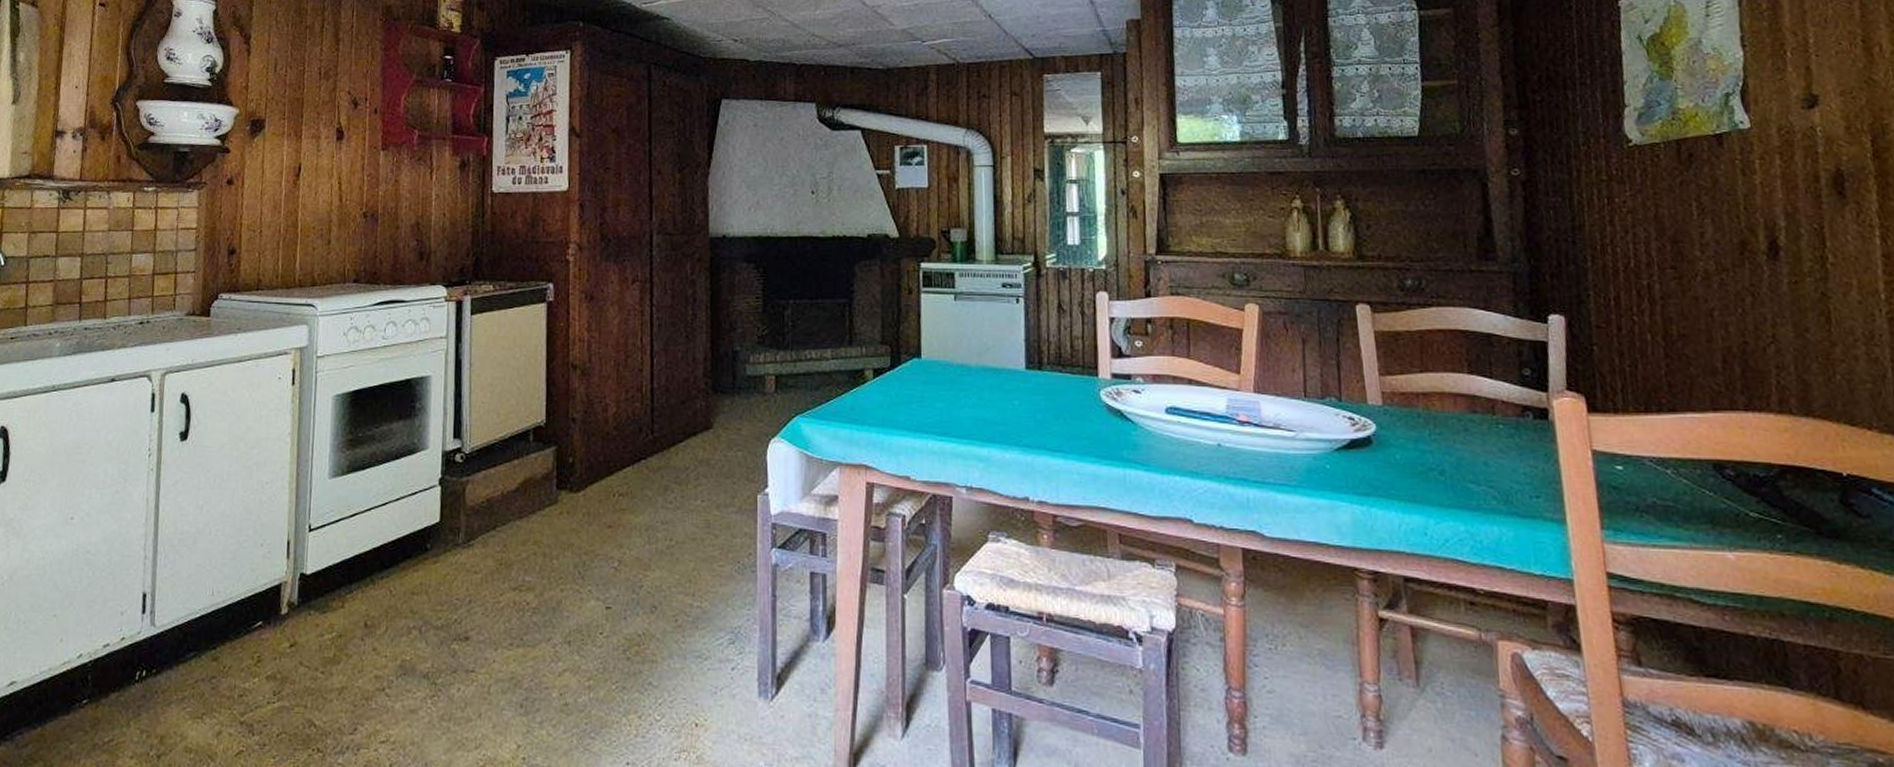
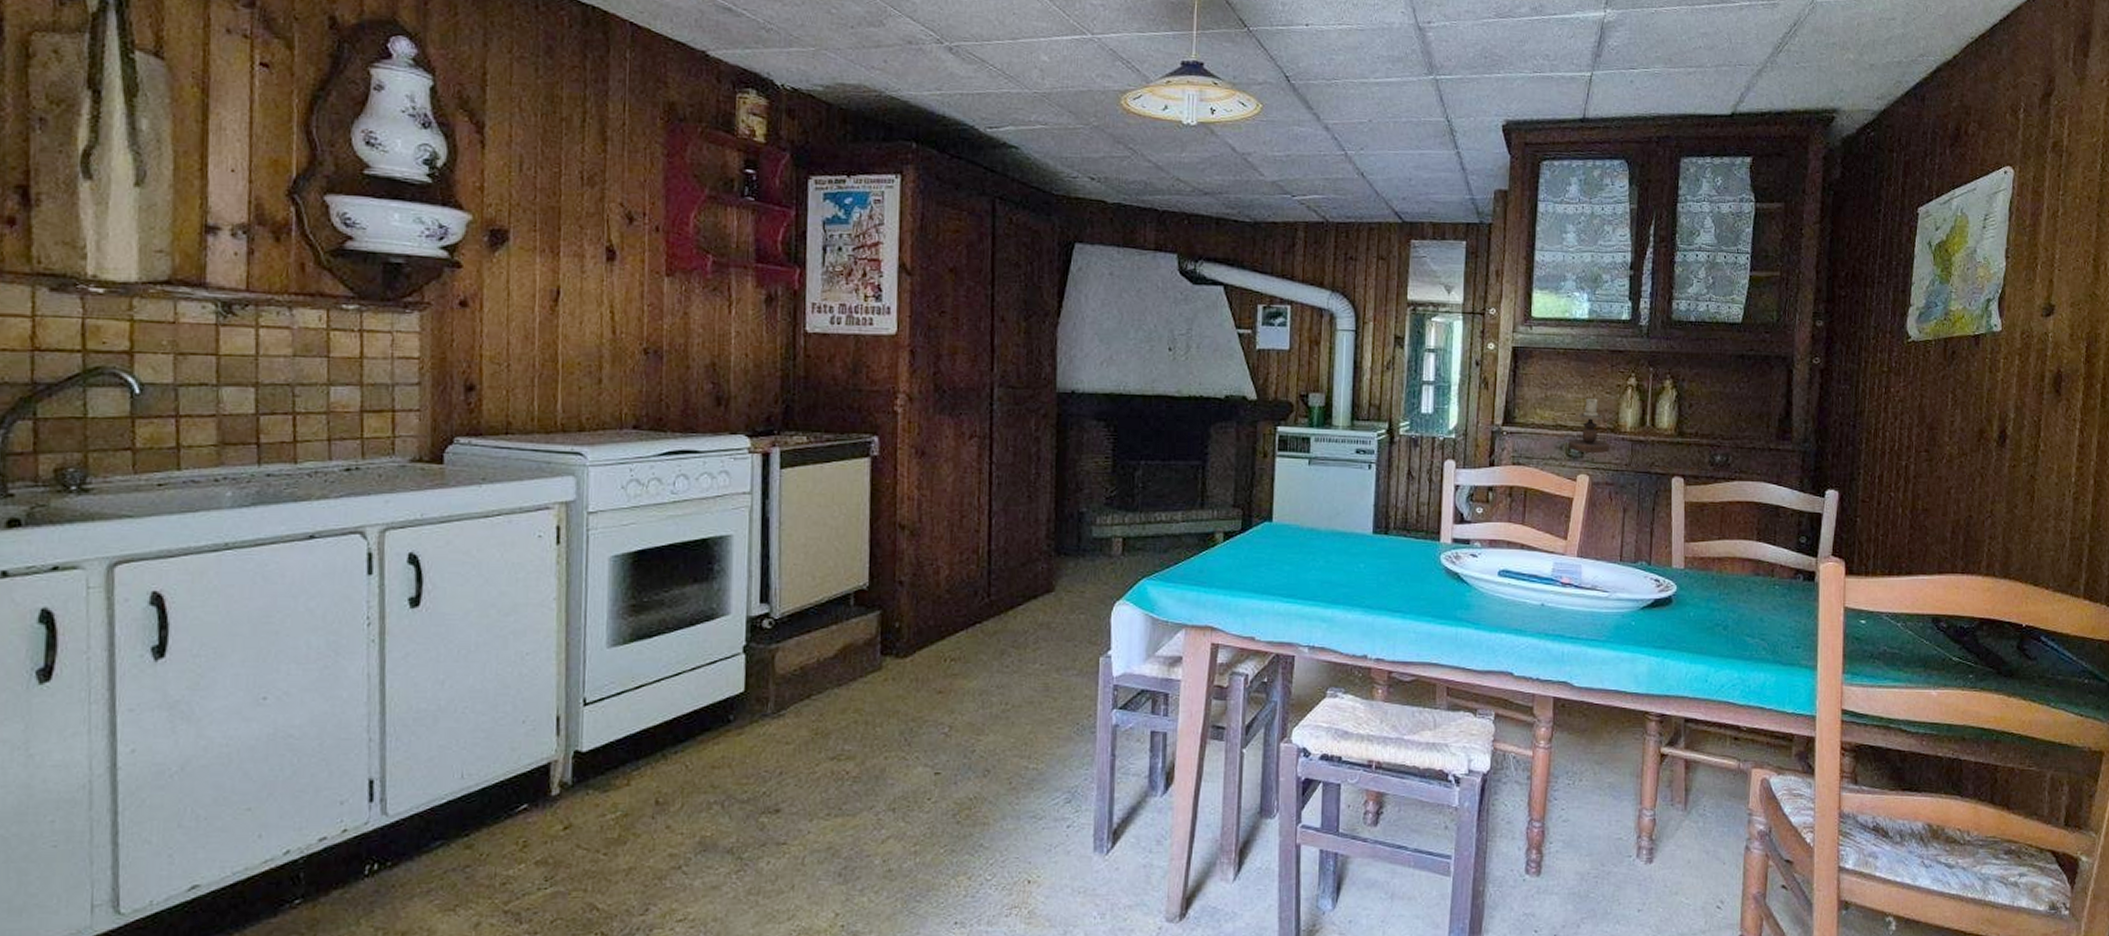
candlestick: none [1231,222,1280,280] -> present [1568,398,1610,453]

